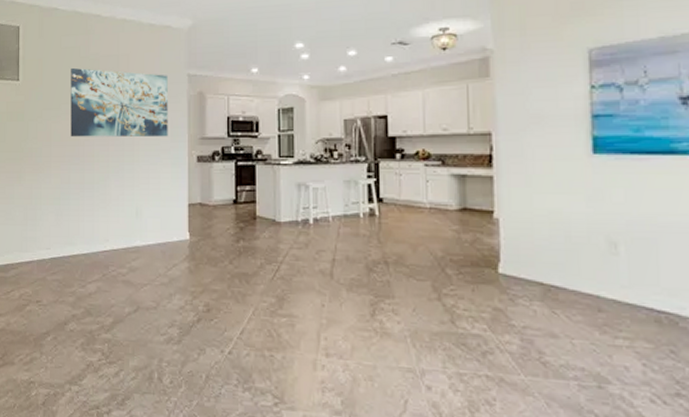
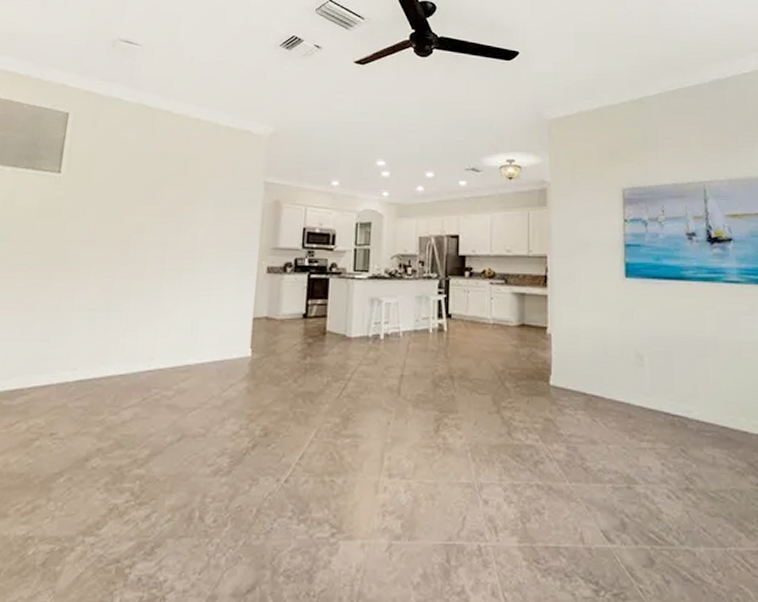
wall art: present [70,67,168,137] -> none [119,164,242,246]

